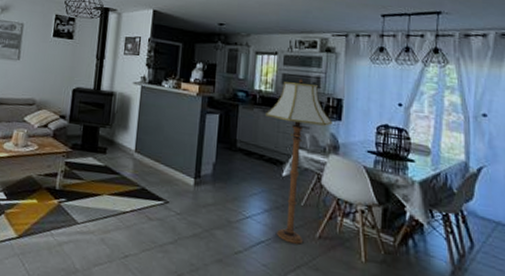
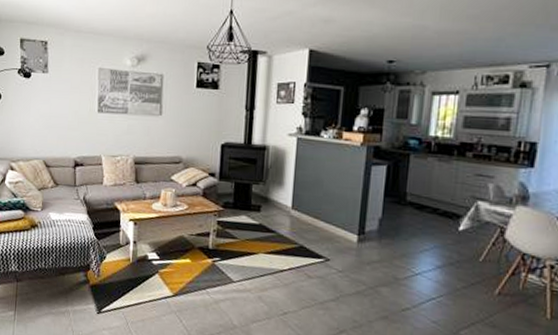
floor lamp: present [266,78,333,244] -> none [442,120,523,301]

